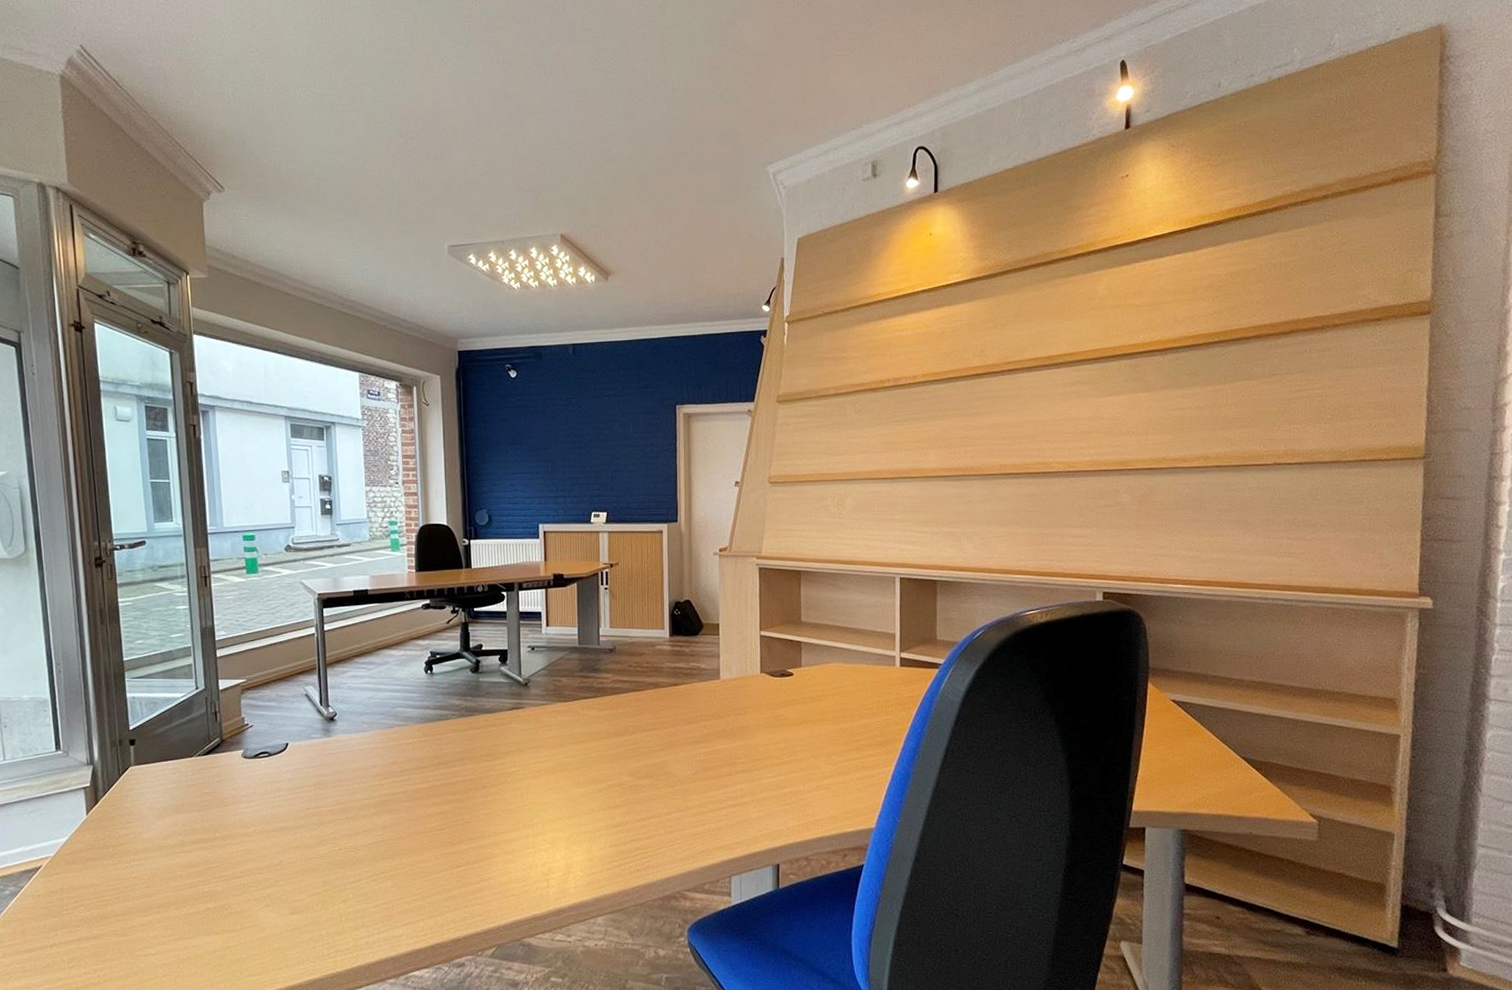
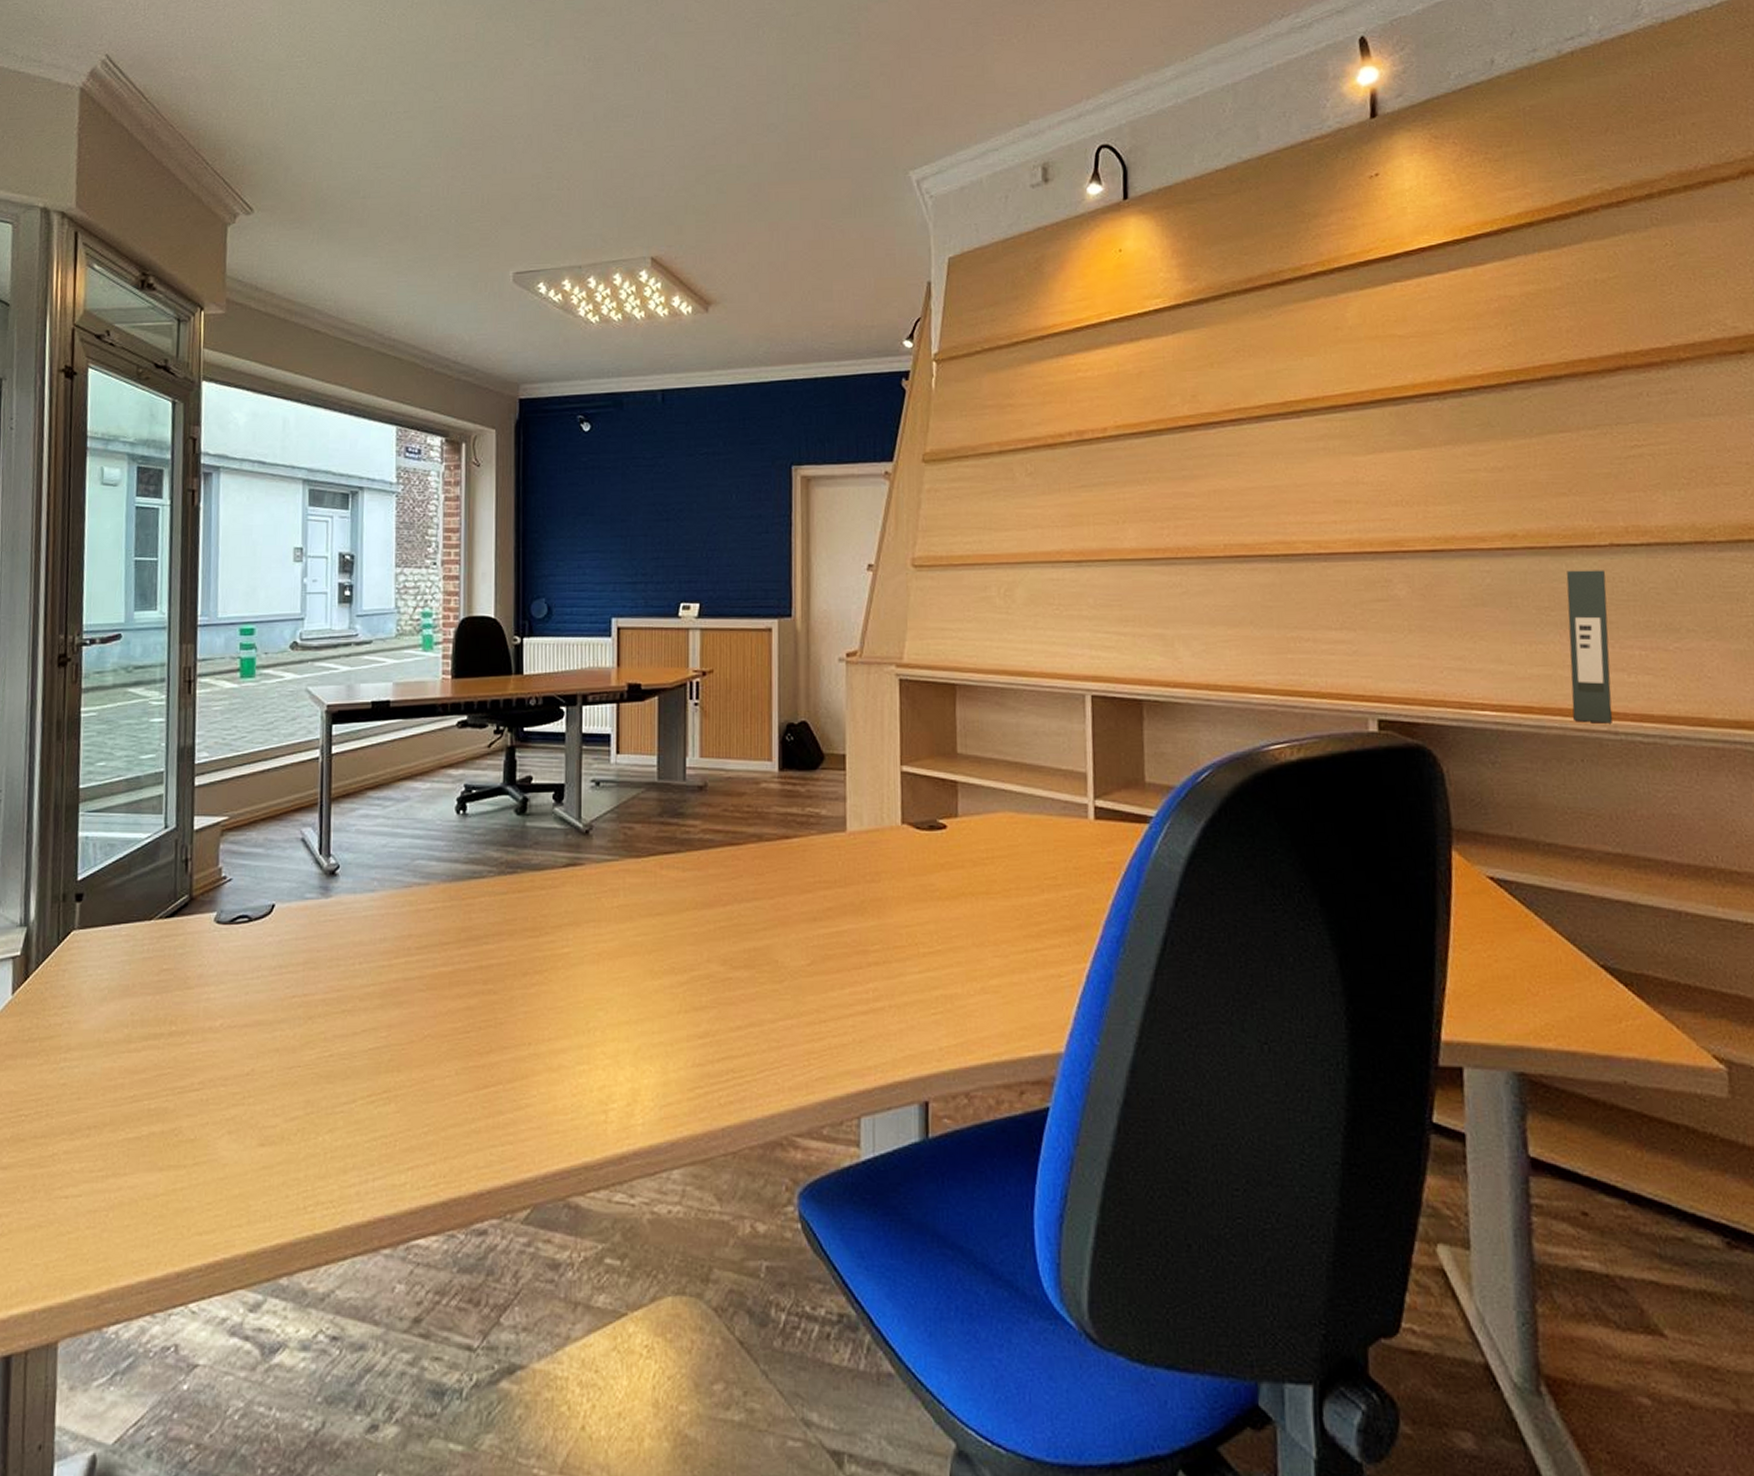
binder: none [1238,482,1268,592] -> present [1566,570,1612,723]

